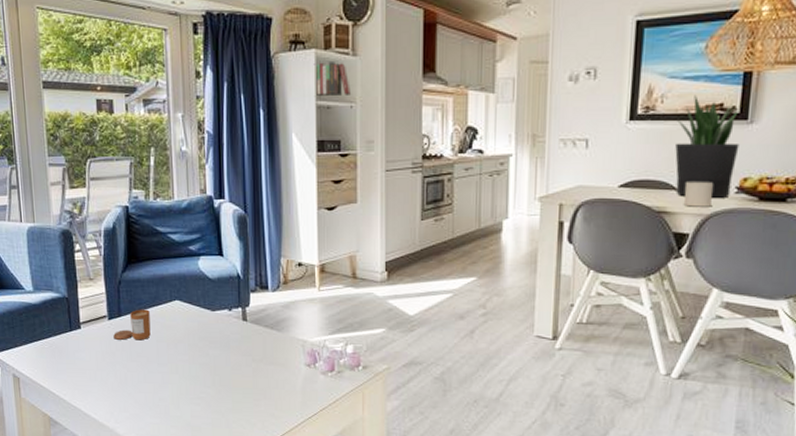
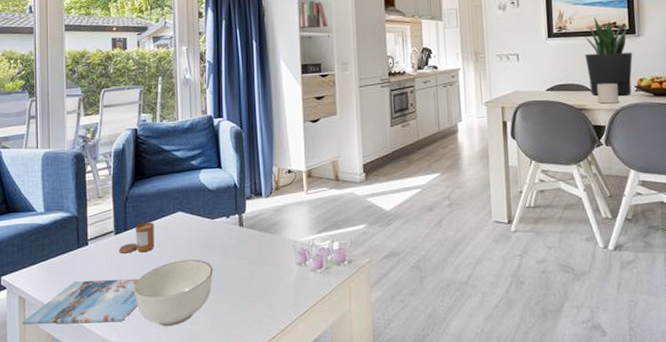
magazine: none [18,364,136,408] -> present [22,278,139,326]
bowl: none [130,351,214,417] -> present [133,259,213,326]

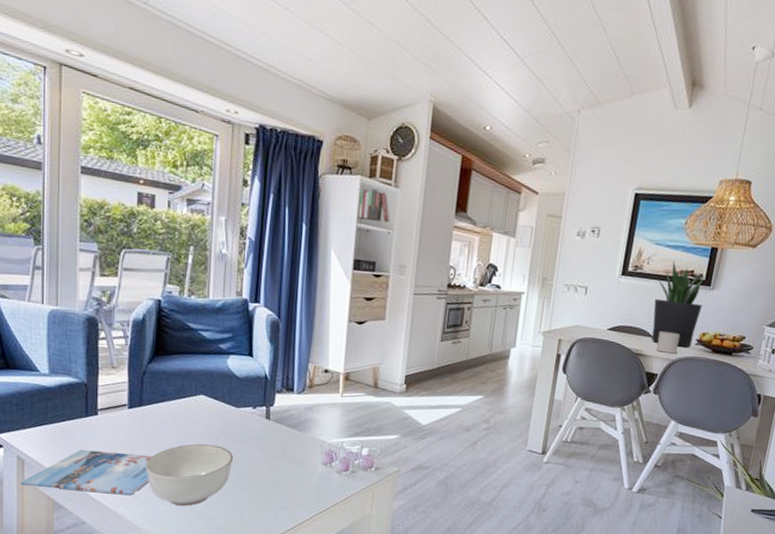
candle: present [119,222,154,253] -> none [132,400,173,431]

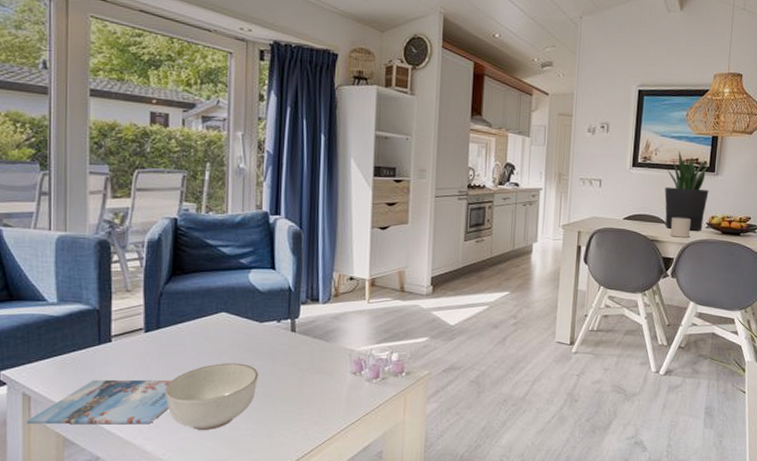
books: present [358,188,390,222] -> none [374,97,407,129]

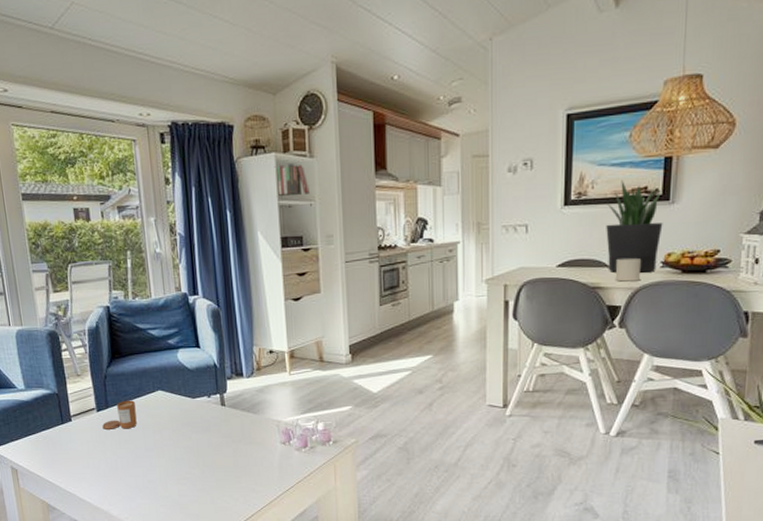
magazine: present [27,379,172,425] -> none [17,453,125,493]
candle: none [149,321,192,353] -> present [102,400,137,430]
bowl: present [164,363,258,430] -> none [119,437,197,497]
books: none [374,97,407,129] -> present [274,164,310,197]

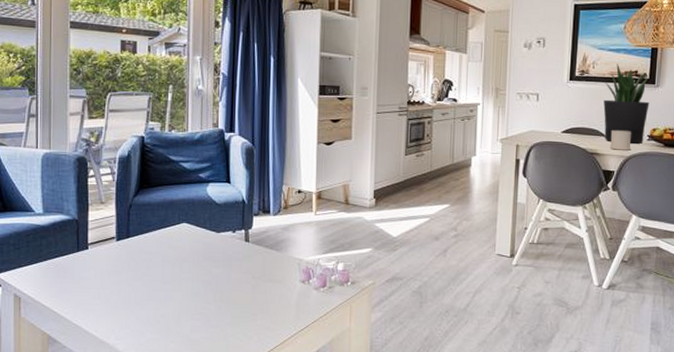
candle: present [102,400,137,430] -> none [120,231,158,260]
books: present [274,164,310,197] -> none [319,20,350,49]

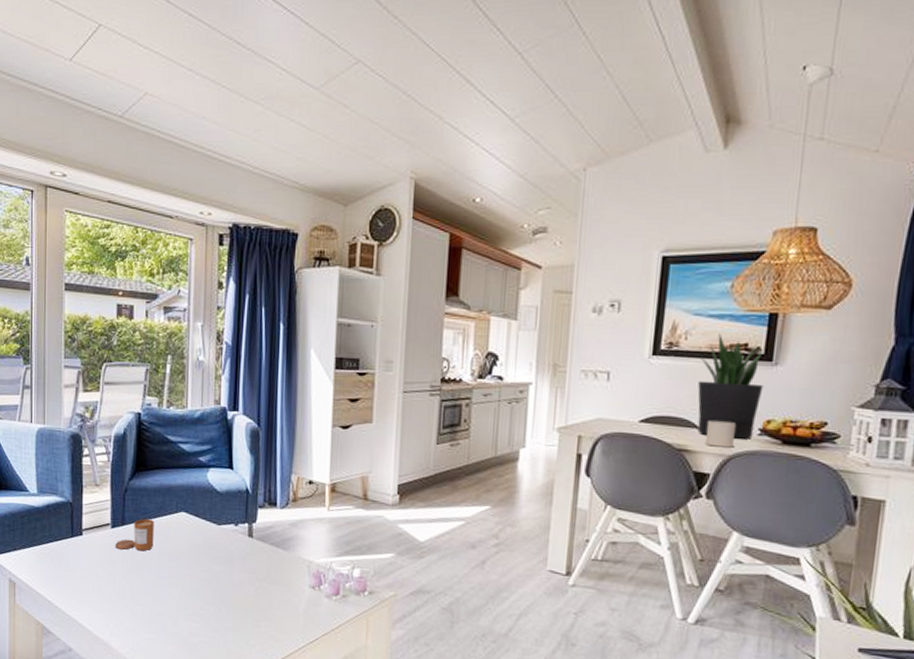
candle: none [120,231,158,260] -> present [115,518,154,551]

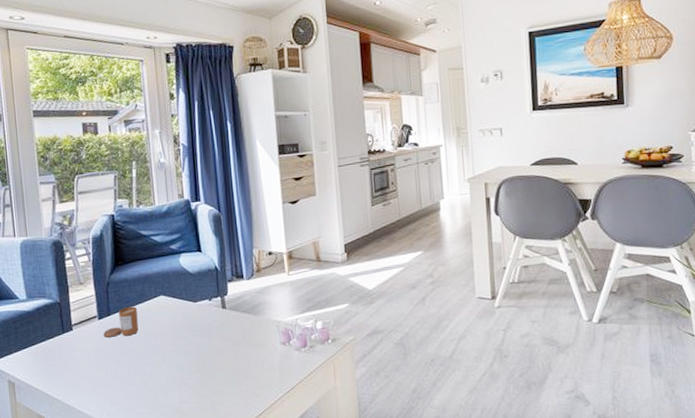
planter: present [697,333,764,439] -> none [570,87,621,169]
cup: present [704,421,735,448] -> none [583,156,605,177]

